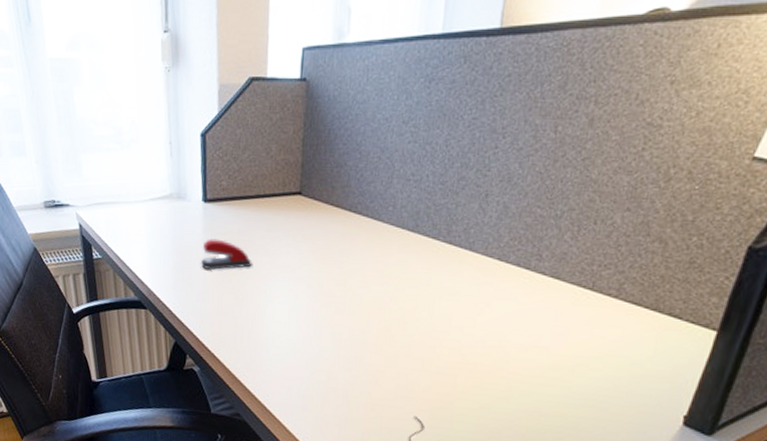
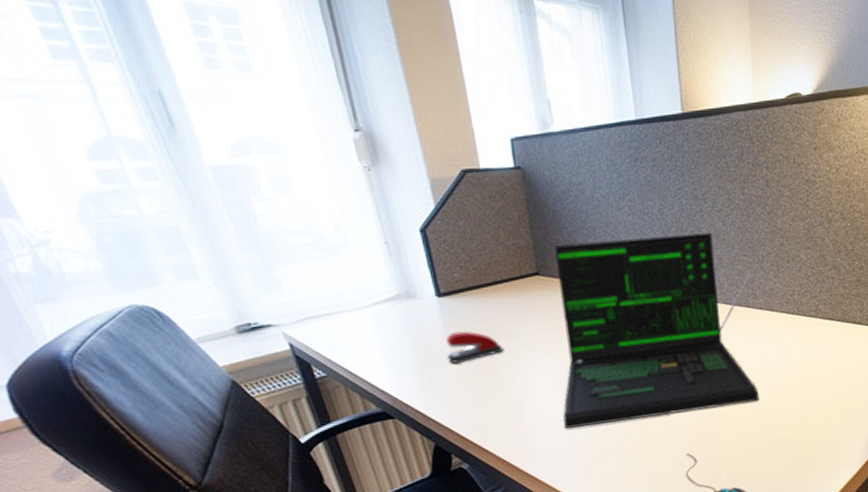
laptop: none [293,166,542,381] -> present [555,232,760,429]

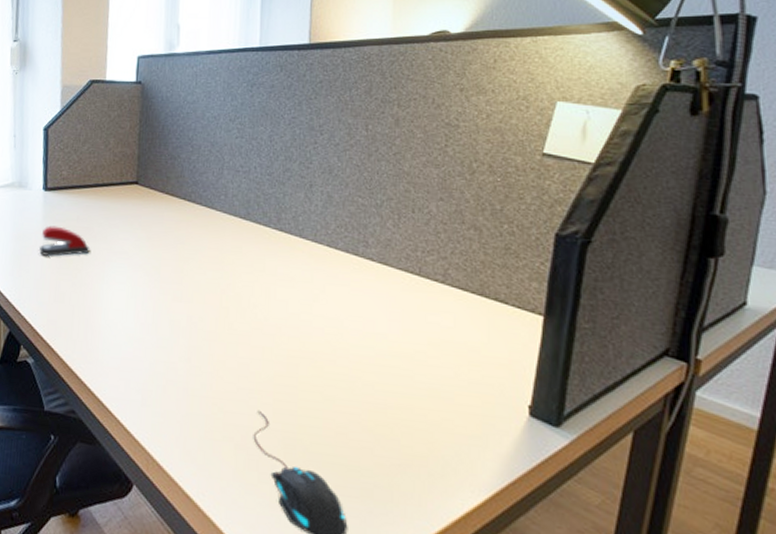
laptop: present [555,232,760,429] -> none [131,158,366,370]

